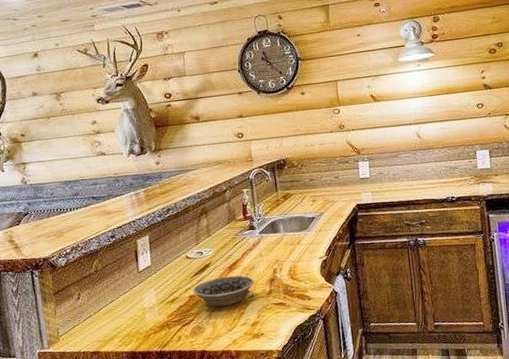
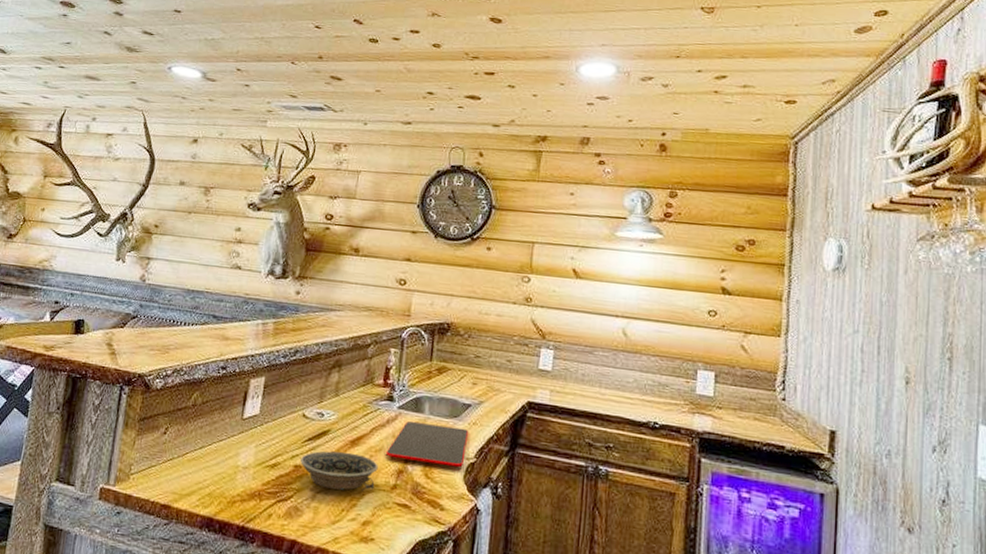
cutting board: none [258,236,318,272] -> present [386,421,469,468]

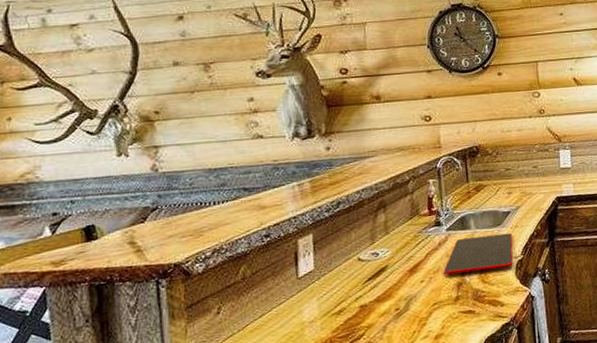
bowl: present [300,451,378,491] -> none [365,280,439,318]

